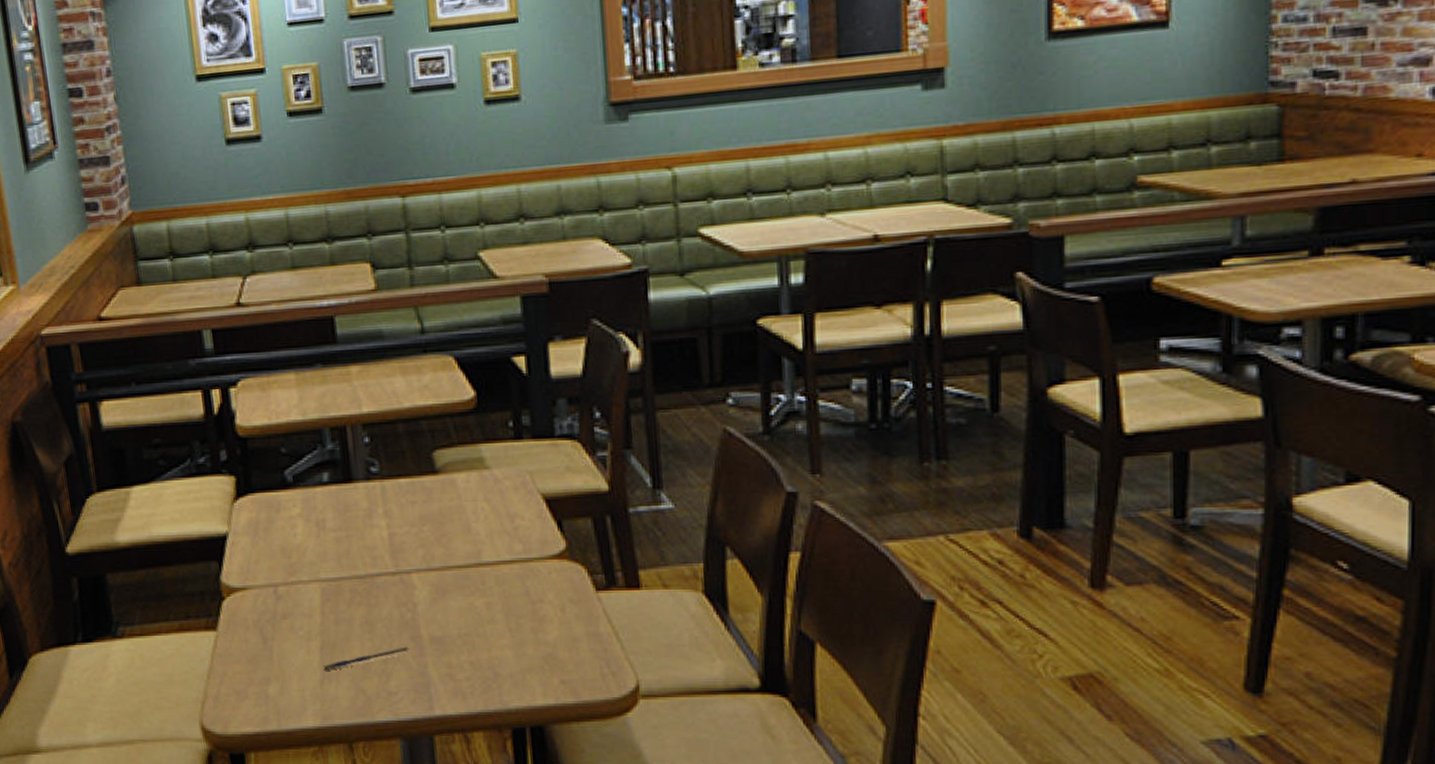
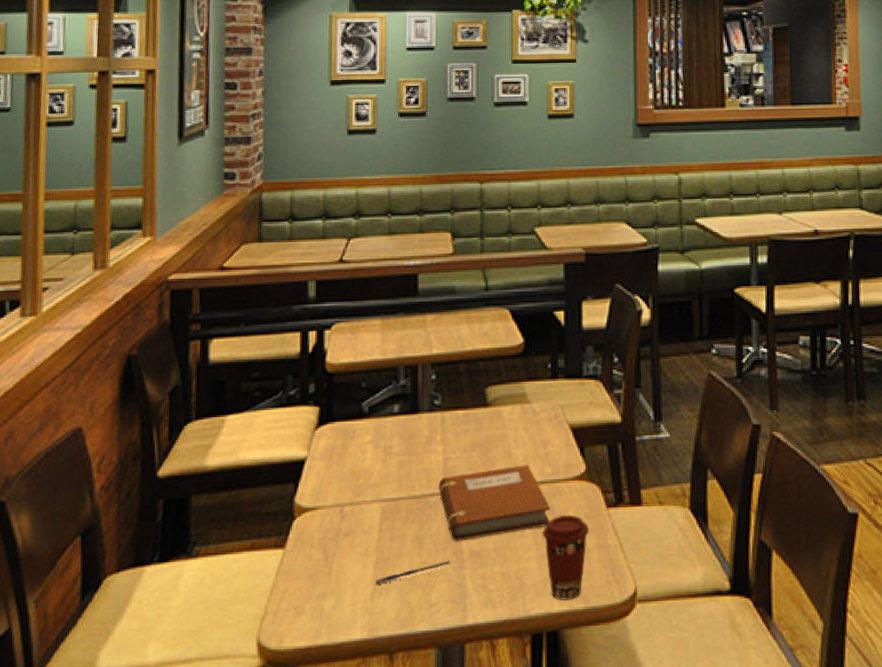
notebook: none [385,541,525,626] -> present [438,465,551,541]
coffee cup: none [516,598,576,693] -> present [542,514,590,600]

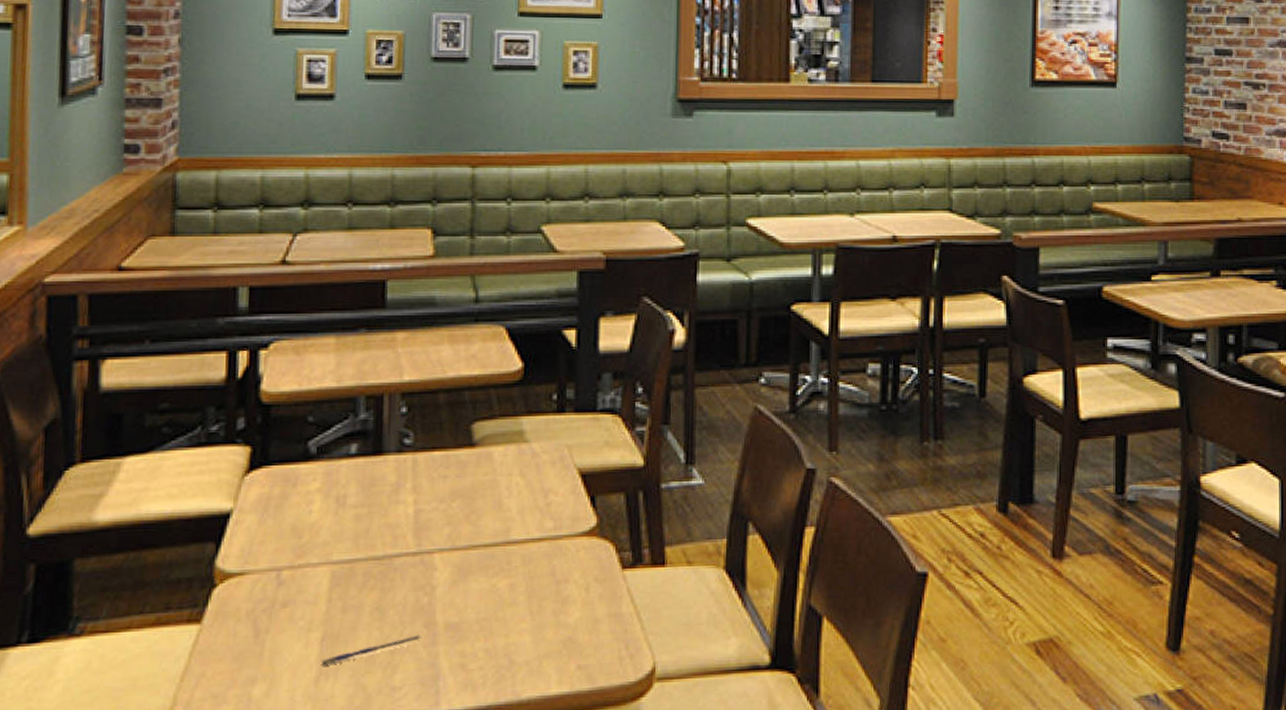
notebook: present [438,465,551,541] -> none [406,518,551,611]
coffee cup: present [542,514,590,600] -> none [539,578,599,681]

